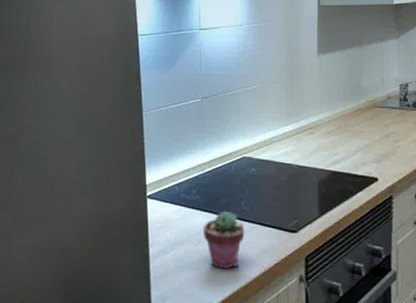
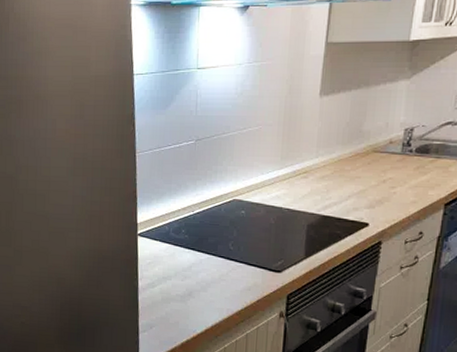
potted succulent: present [204,210,245,270] -> none [190,250,231,303]

